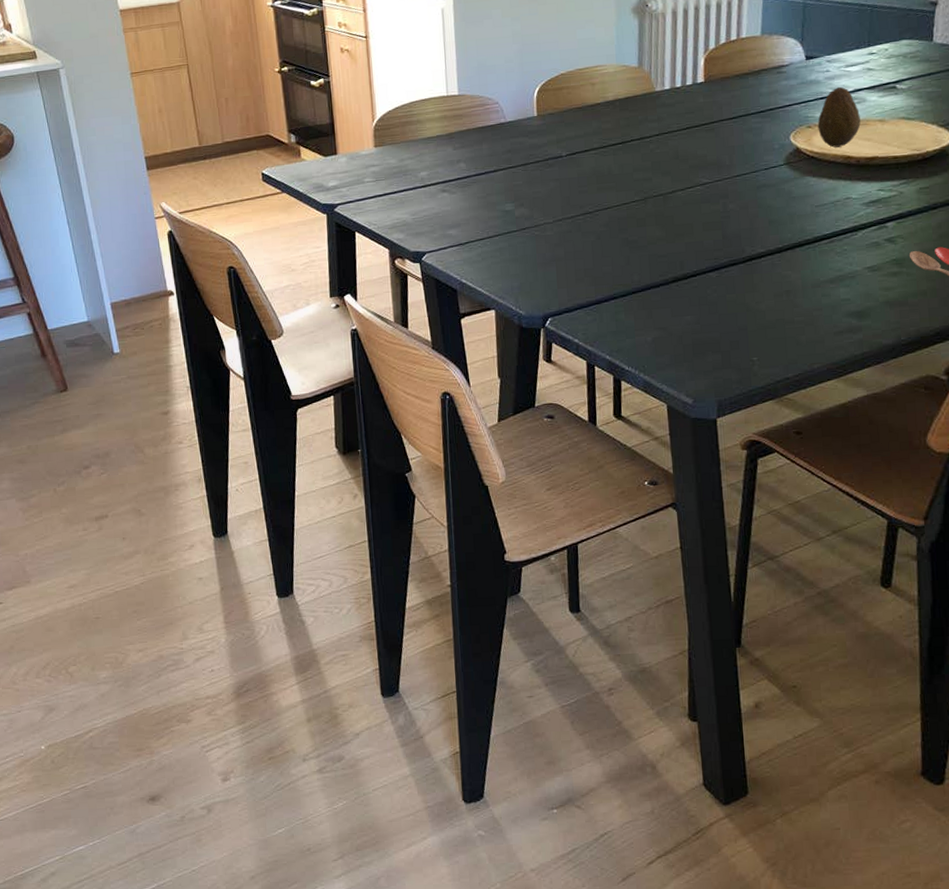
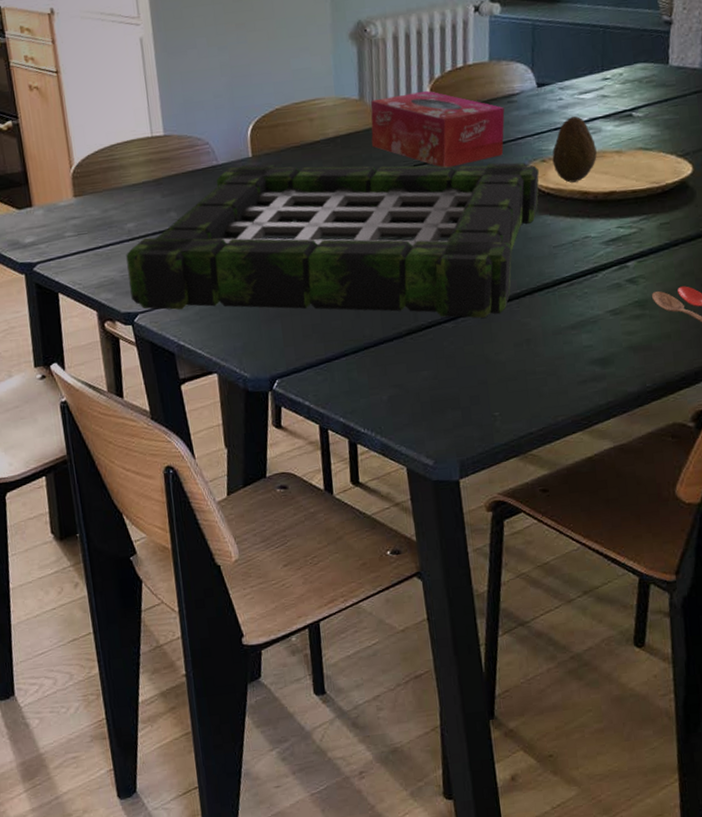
plant pot: none [418,122,805,269] -> present [126,162,540,318]
tissue box: none [648,60,774,131] -> present [370,90,505,168]

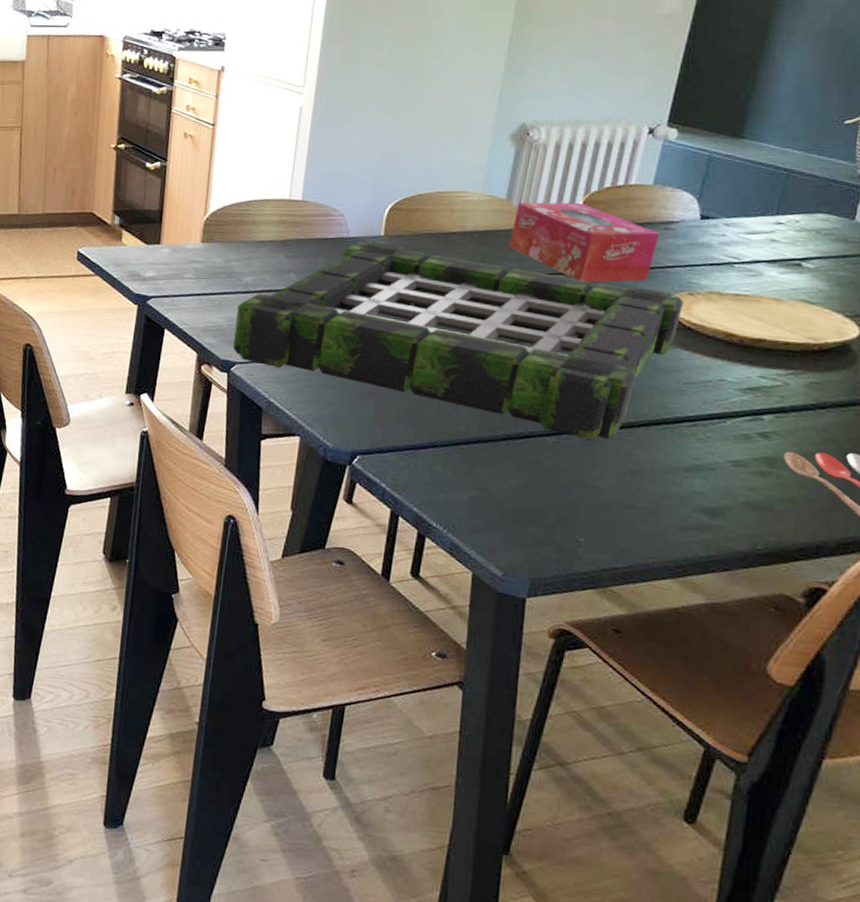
fruit: present [552,115,597,183] -> none [700,254,753,322]

